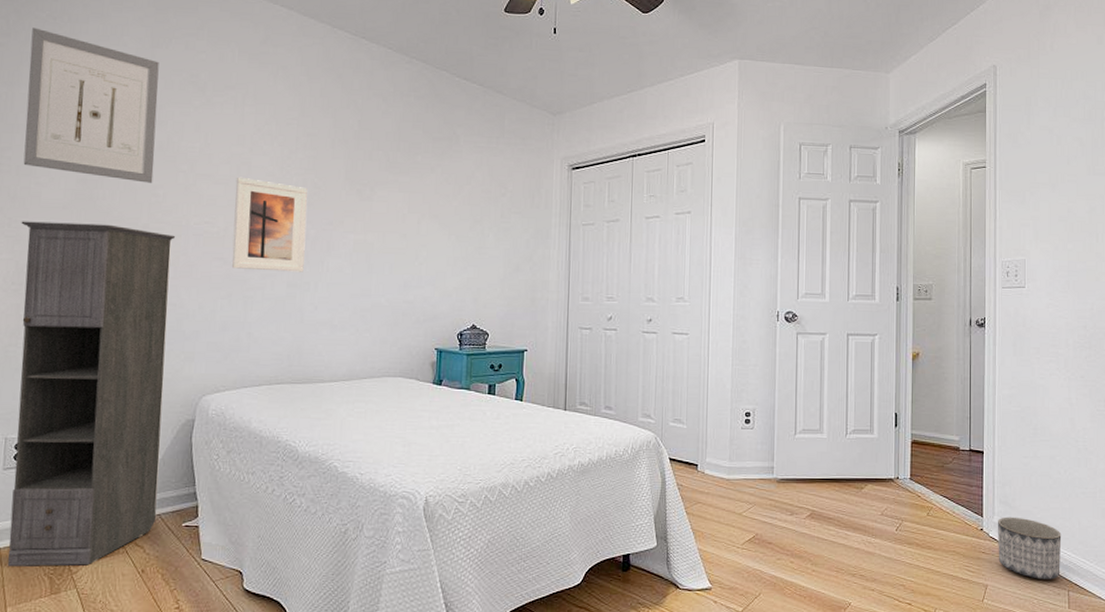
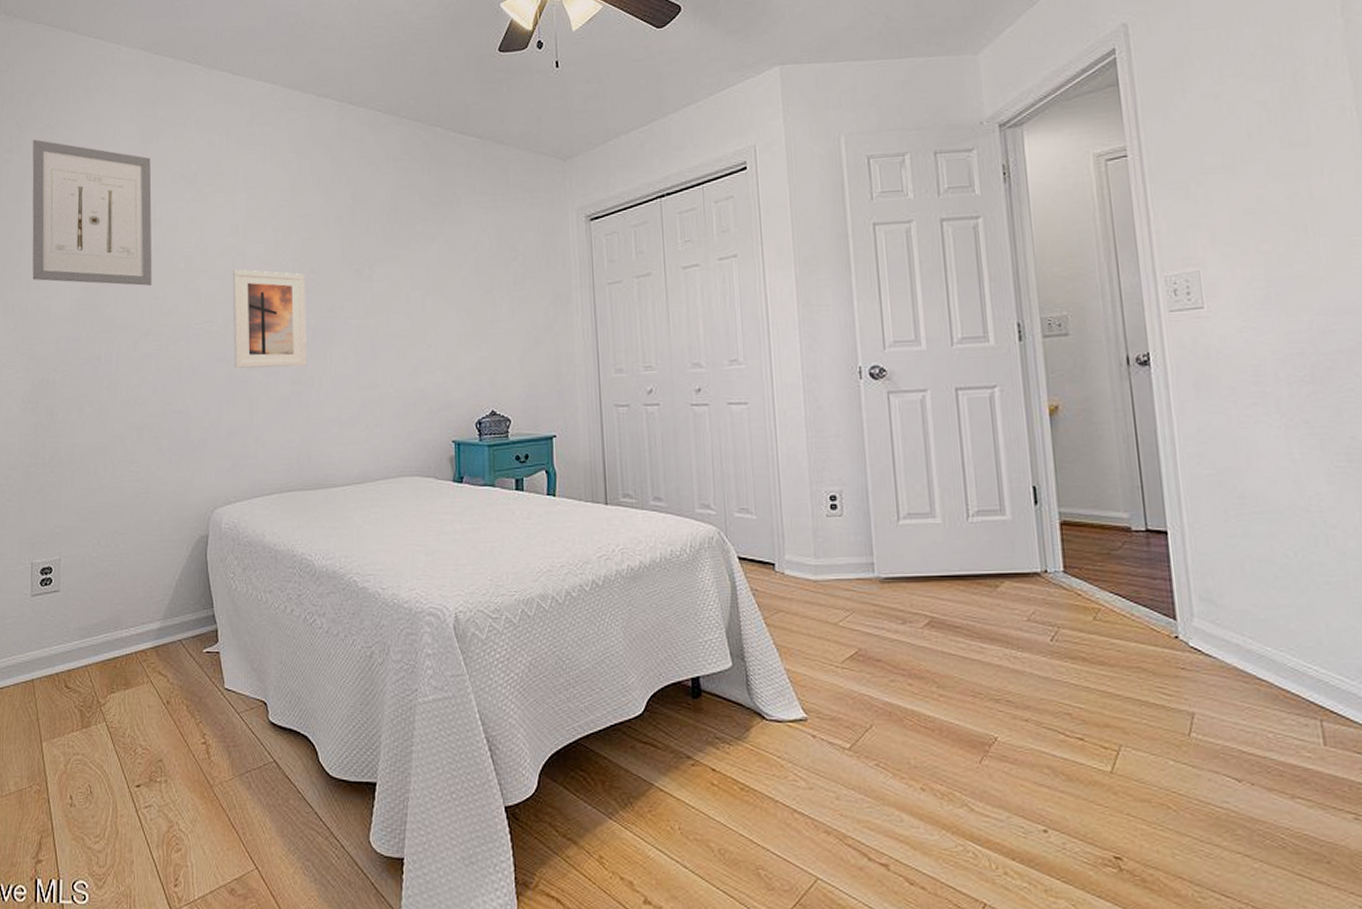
storage cabinet: present [8,221,175,567] -> none [33,333,178,698]
planter: present [998,516,1062,580] -> none [1200,618,1306,705]

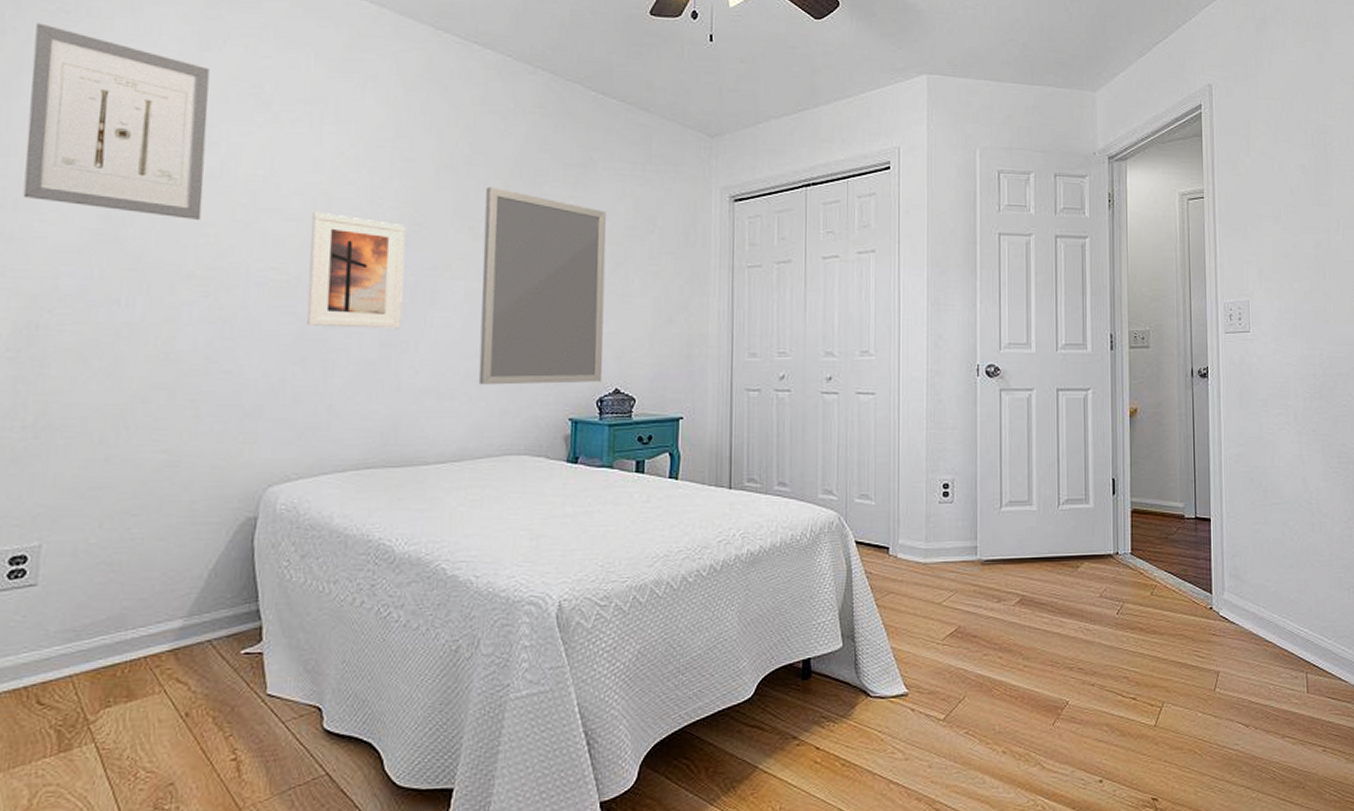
home mirror: none [368,232,480,413] -> present [478,187,607,385]

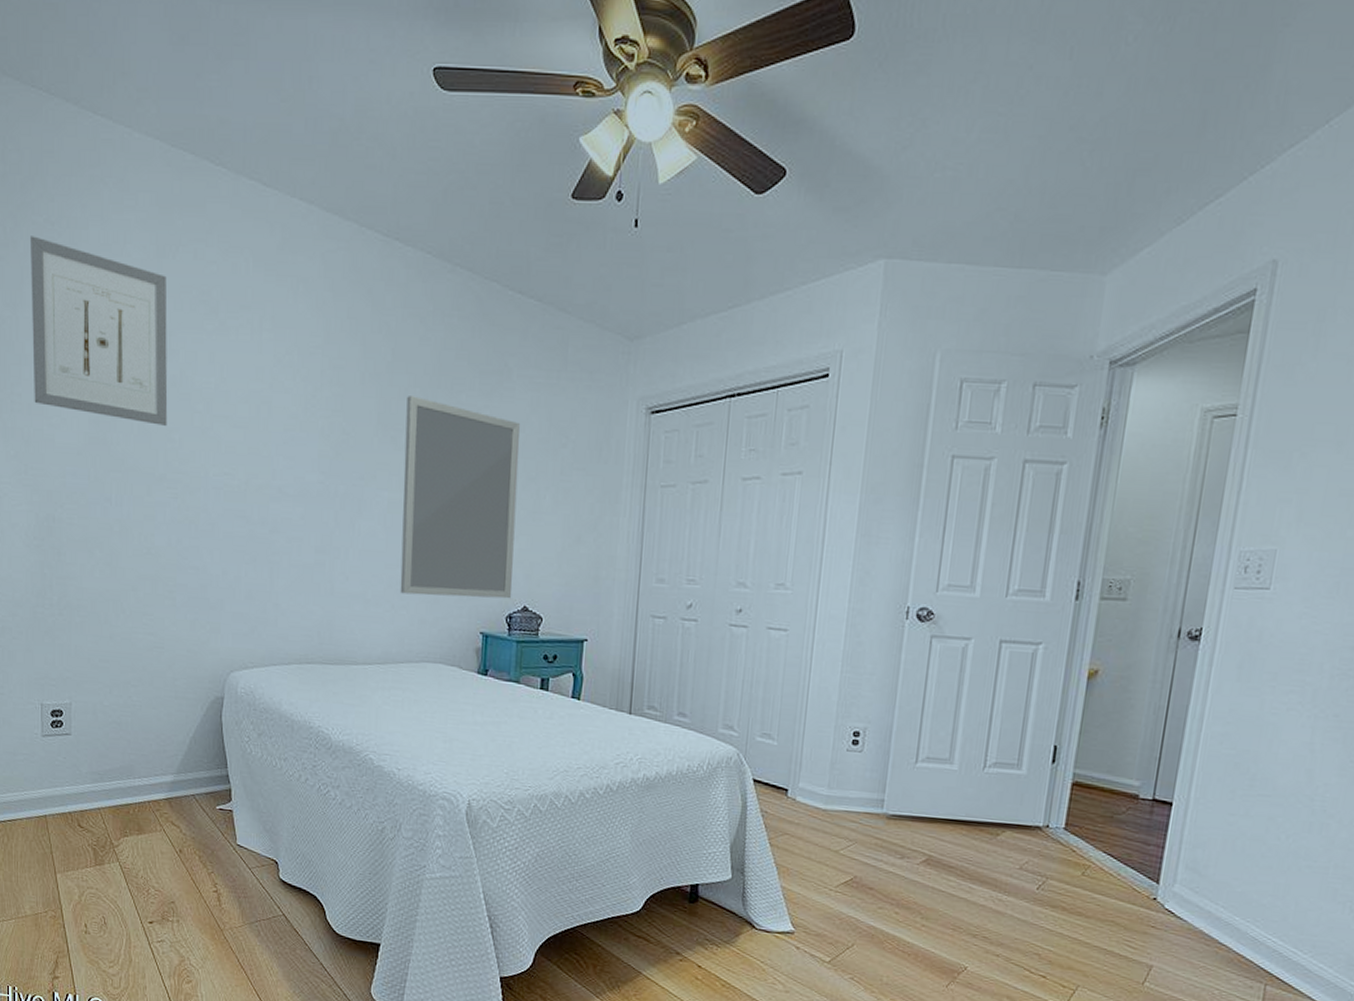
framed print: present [306,211,405,329] -> none [254,419,335,536]

